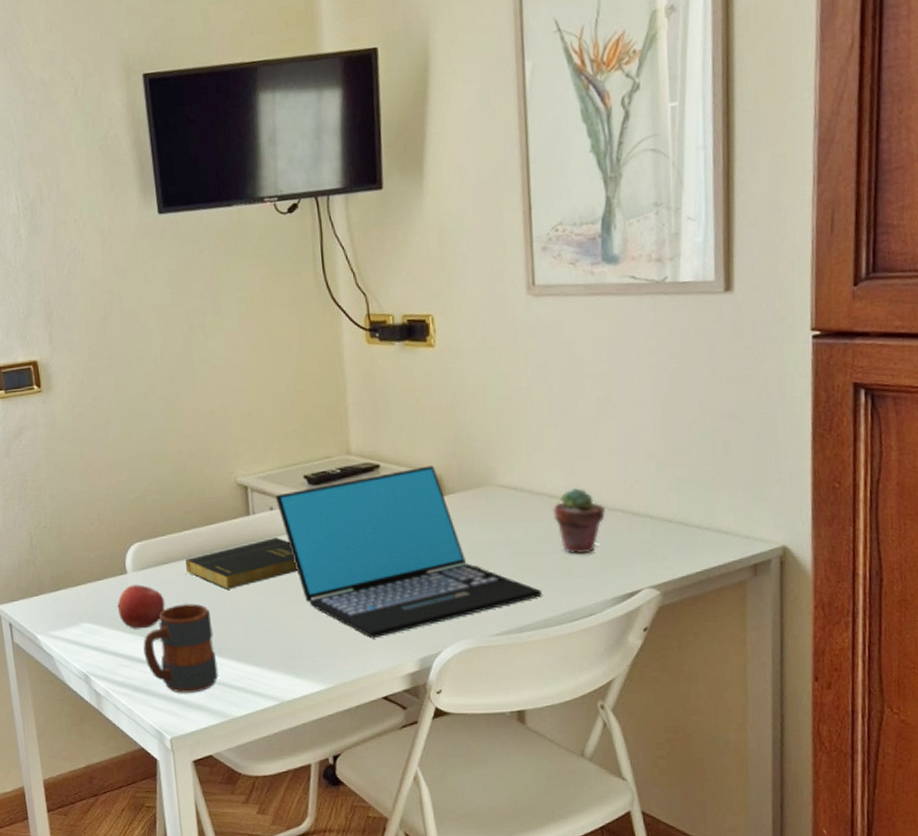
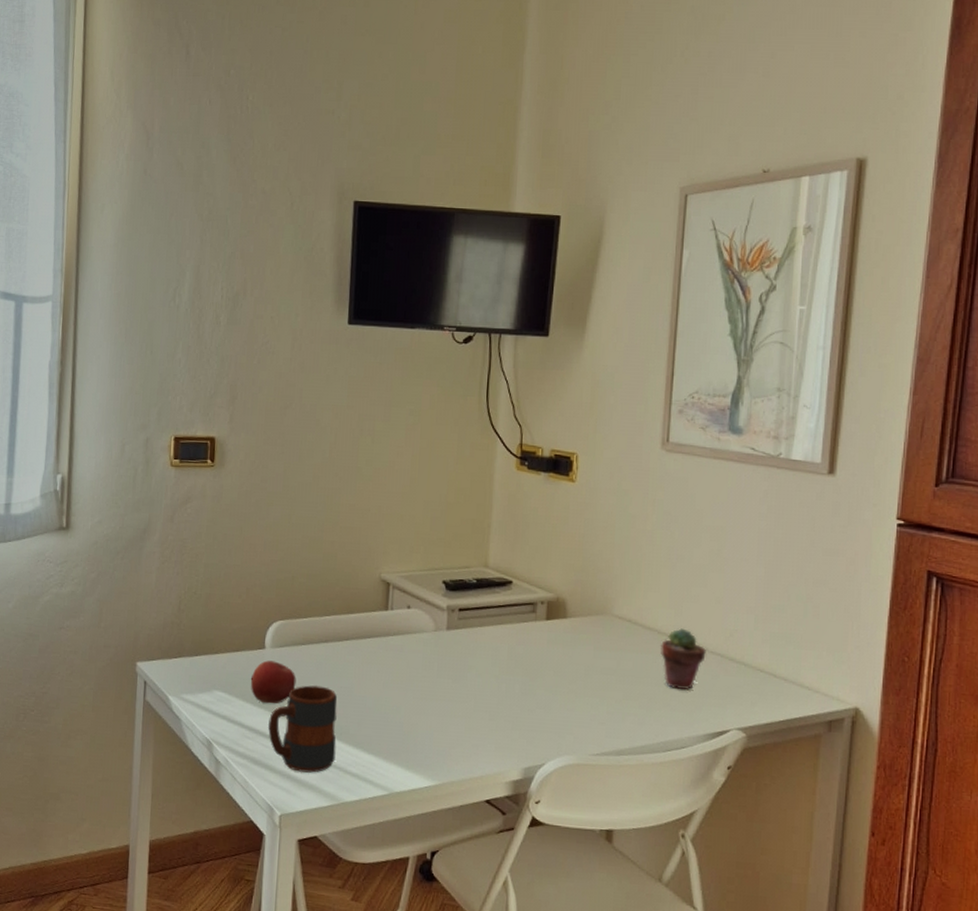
book: present [186,538,298,590] -> none [320,634,425,678]
laptop: present [276,465,542,639] -> none [414,588,642,743]

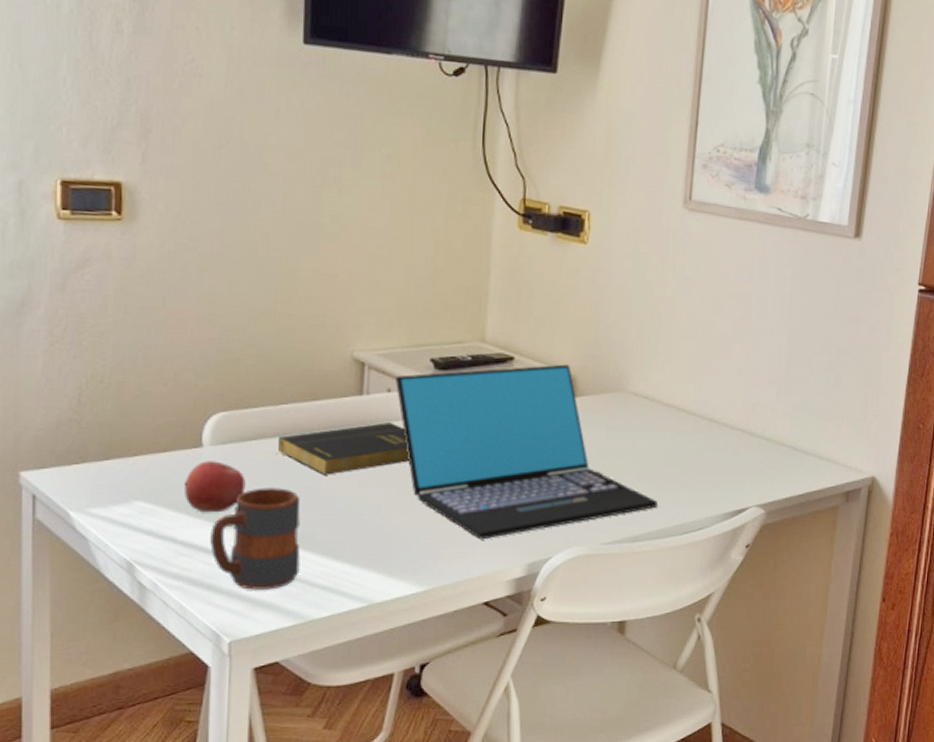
book: none [320,634,425,678] -> present [277,422,410,475]
laptop: none [414,588,642,743] -> present [396,364,658,540]
potted succulent: present [661,628,706,691] -> none [679,403,727,469]

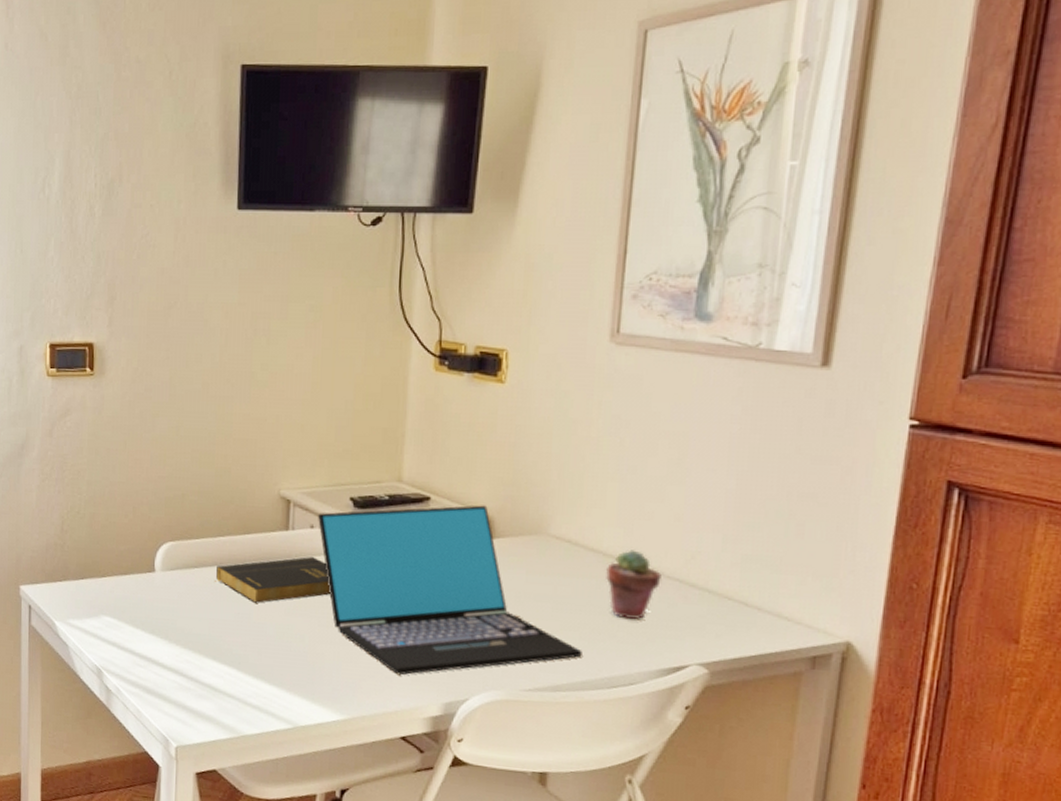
apple: present [183,461,246,513] -> none [140,584,190,631]
mug: present [209,488,301,590] -> none [160,611,235,704]
potted succulent: none [679,403,727,469] -> present [606,550,662,620]

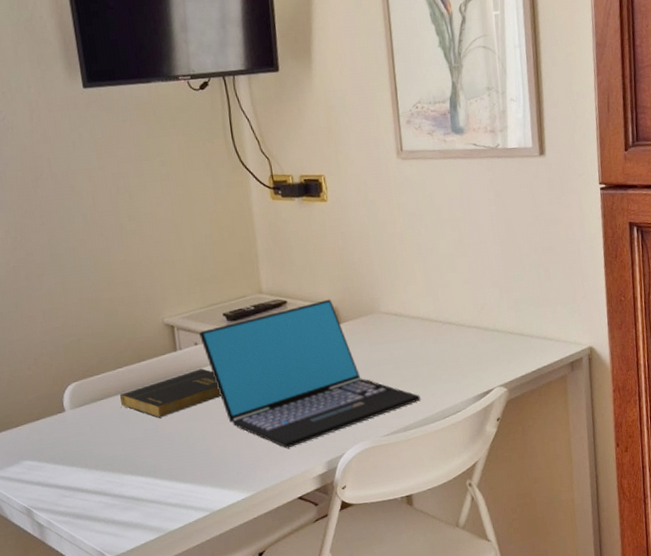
potted succulent: present [606,550,662,620] -> none [425,311,464,365]

